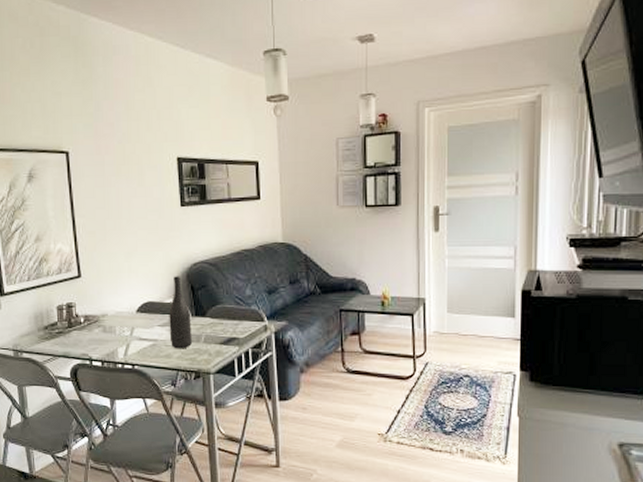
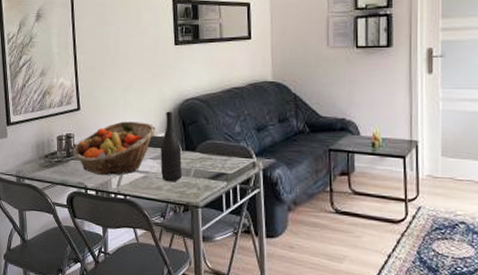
fruit basket: none [75,288,163,345] -> present [73,121,156,175]

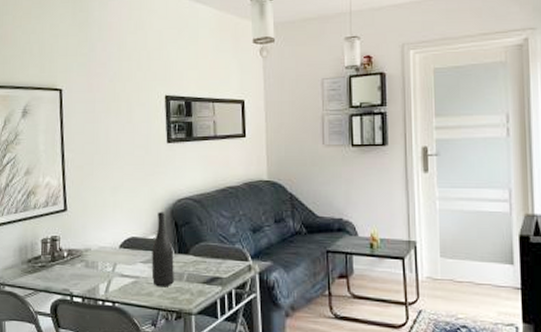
fruit basket: present [73,121,156,175] -> none [58,223,147,281]

